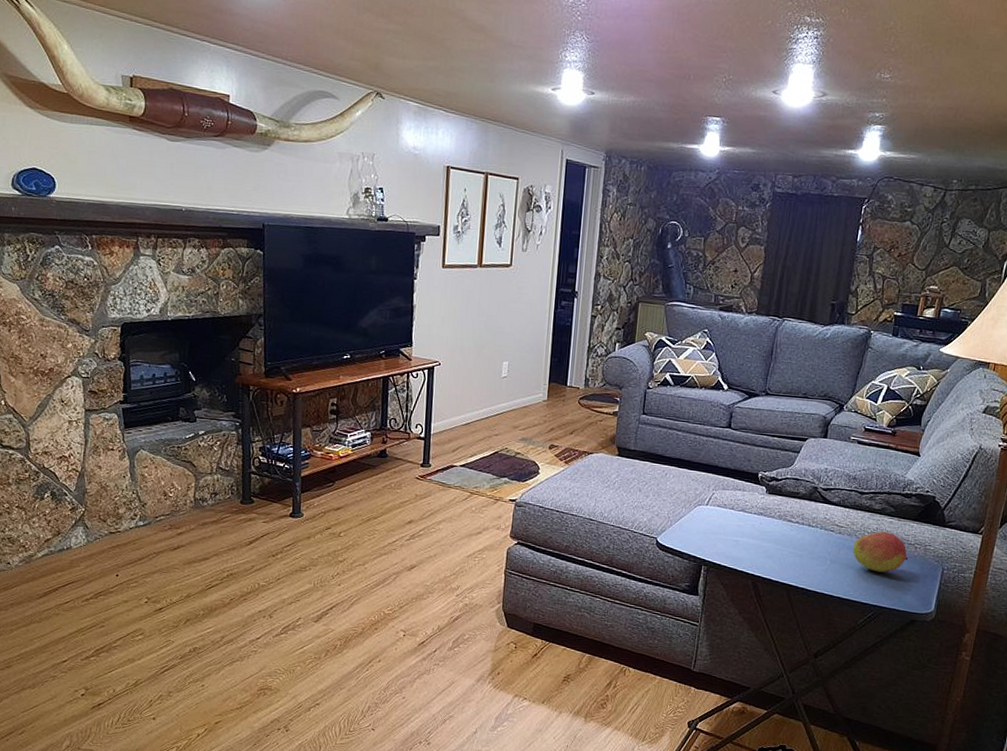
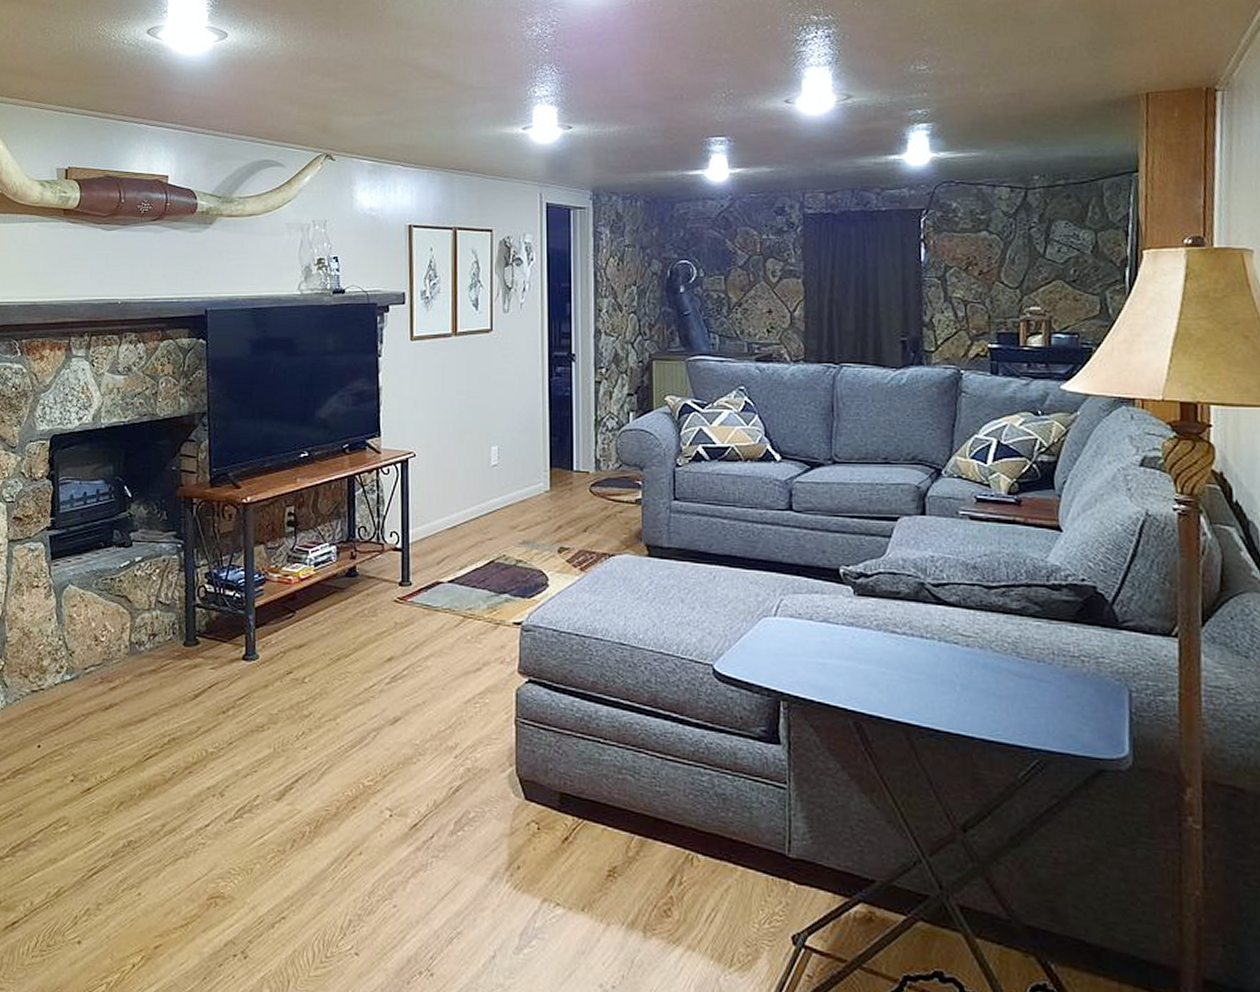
fruit: present [853,531,909,573] -> none [990,640,1075,700]

